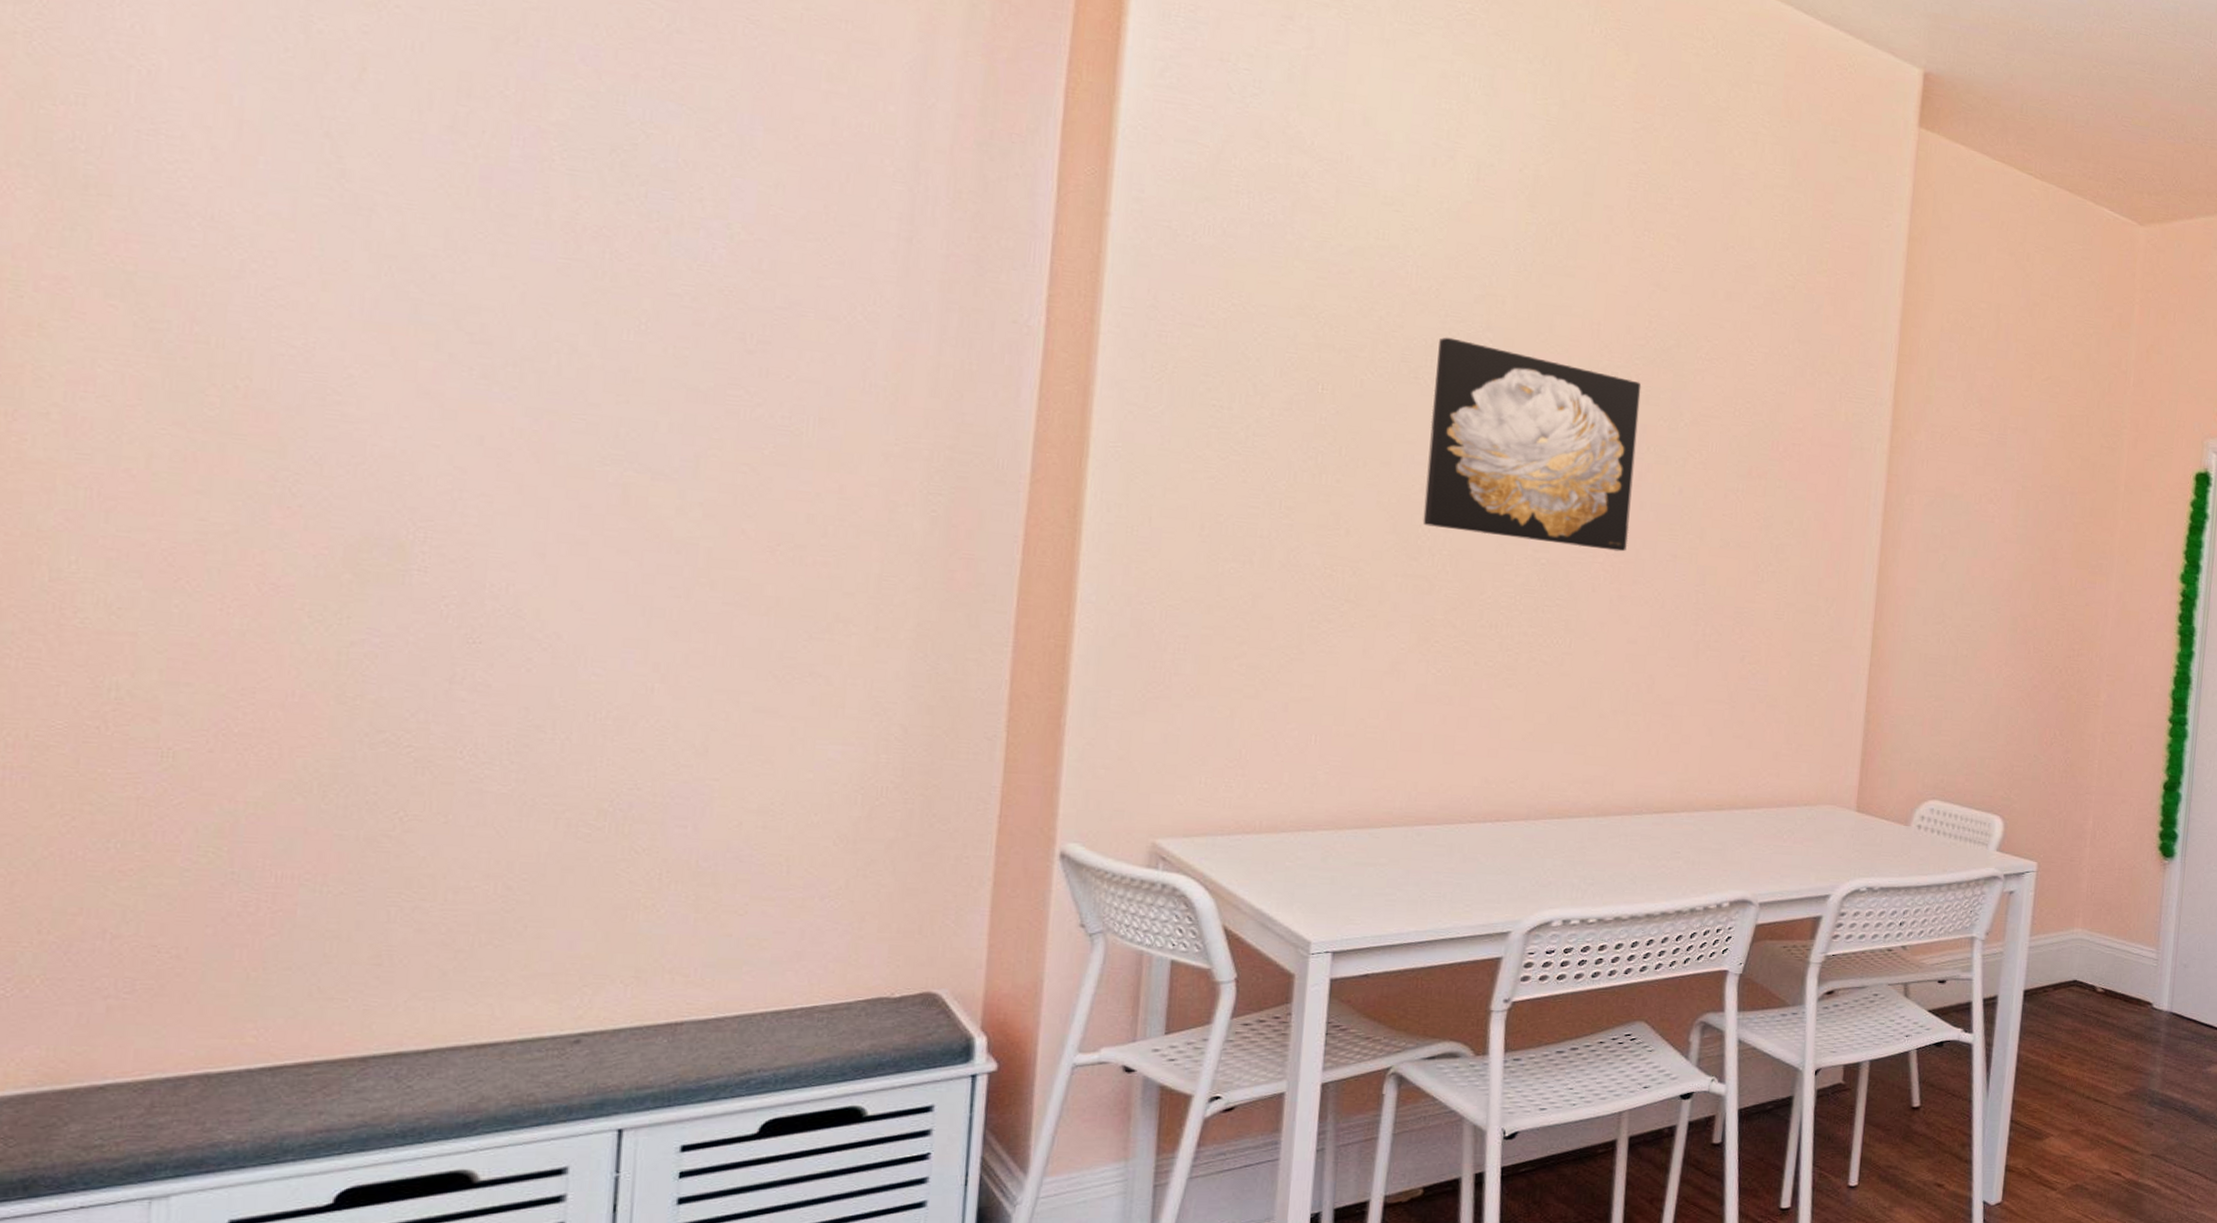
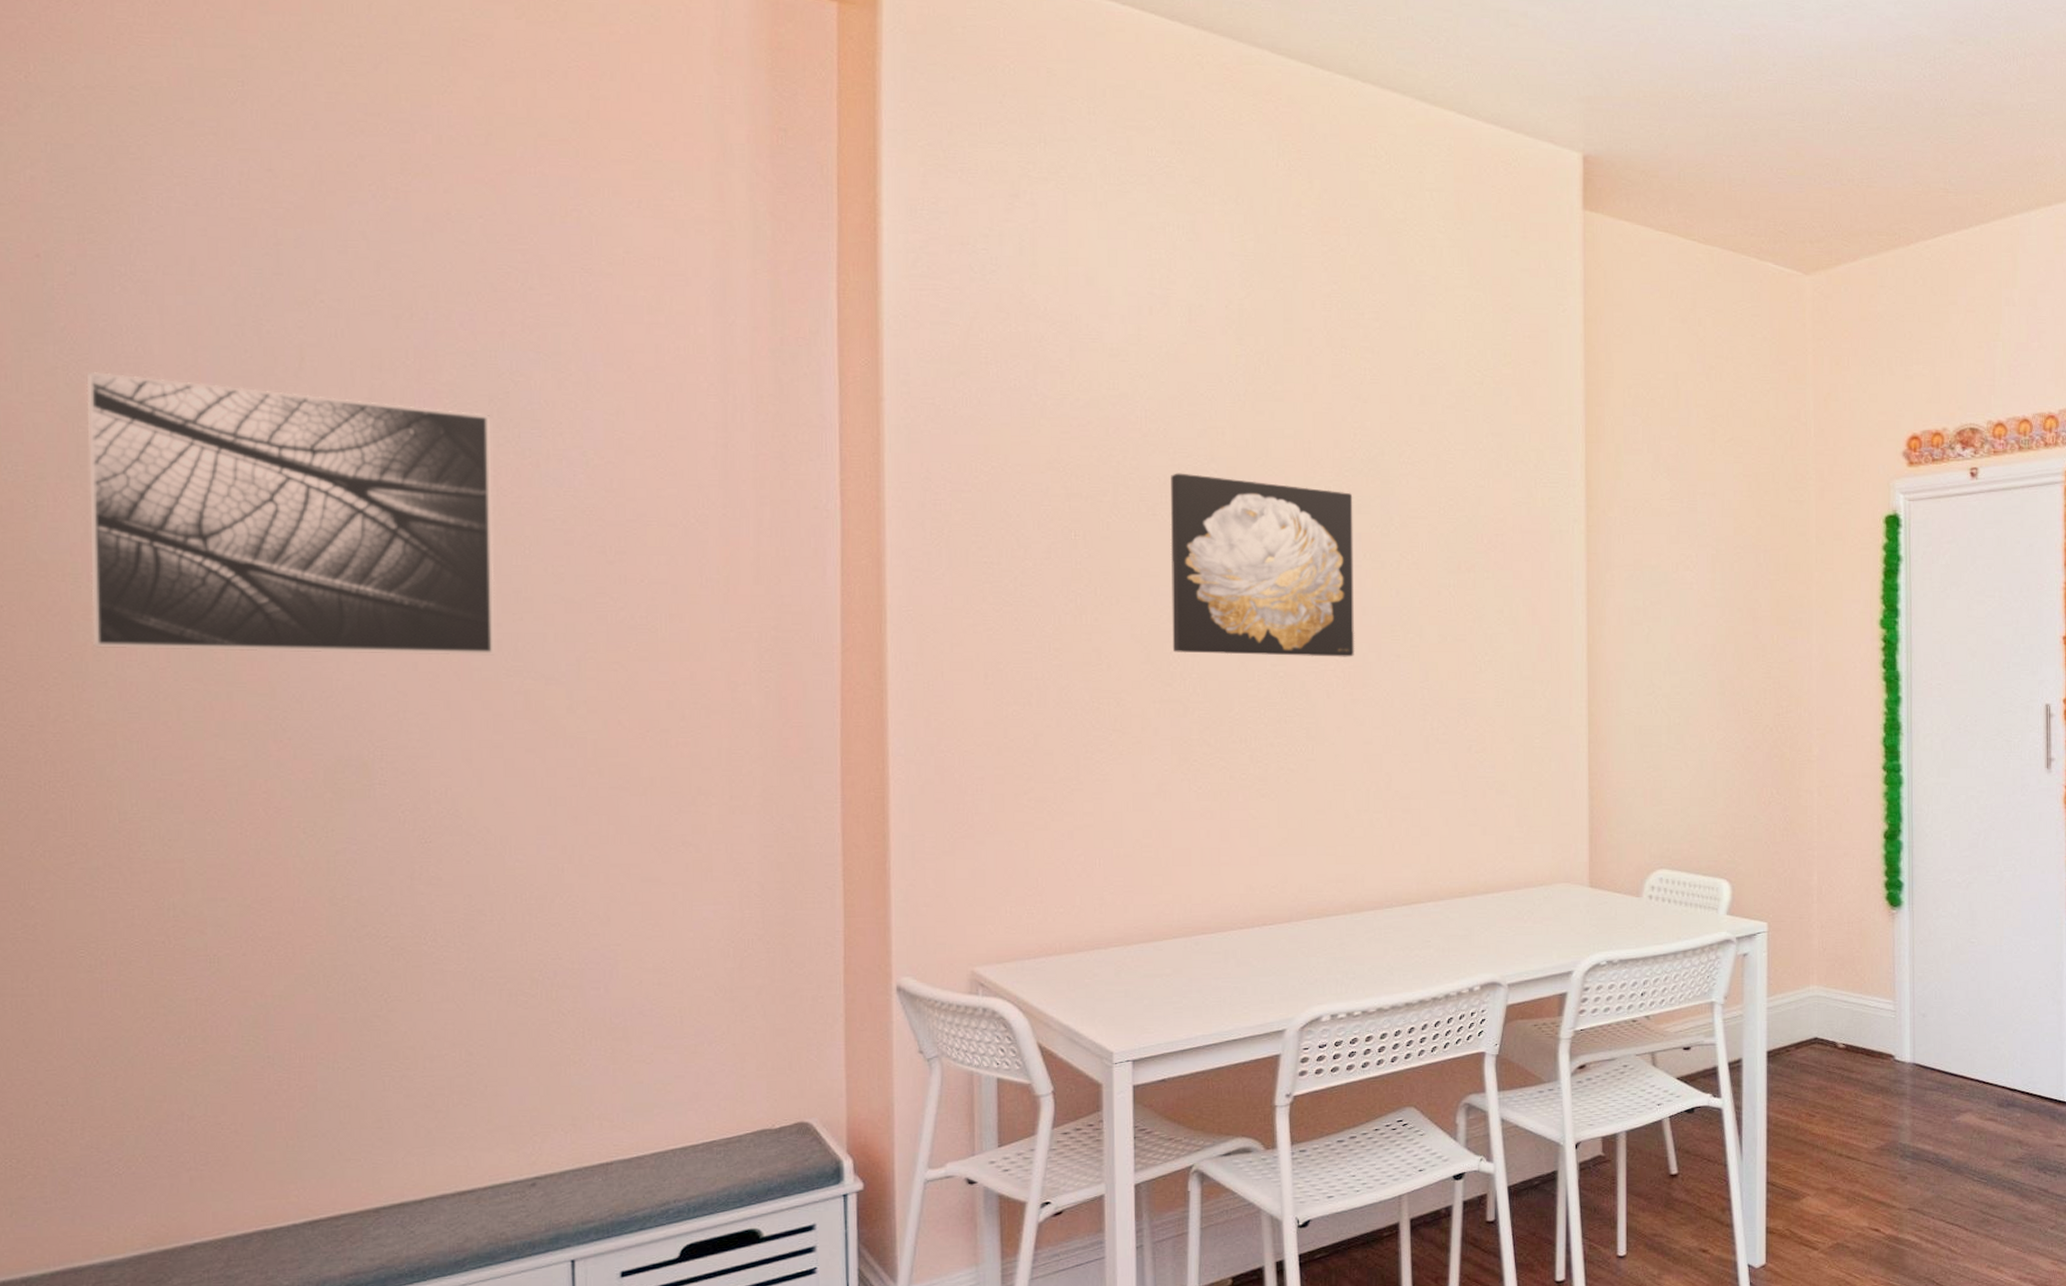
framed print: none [34,44,610,439] -> present [86,371,495,656]

